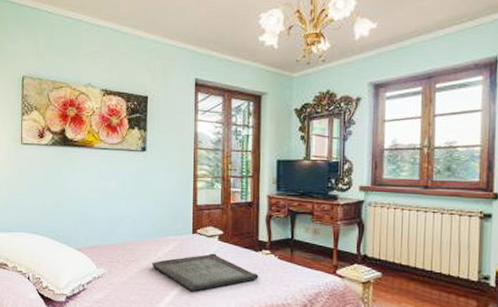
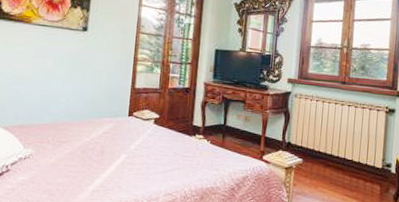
serving tray: present [151,253,259,291] -> none [83,136,191,174]

